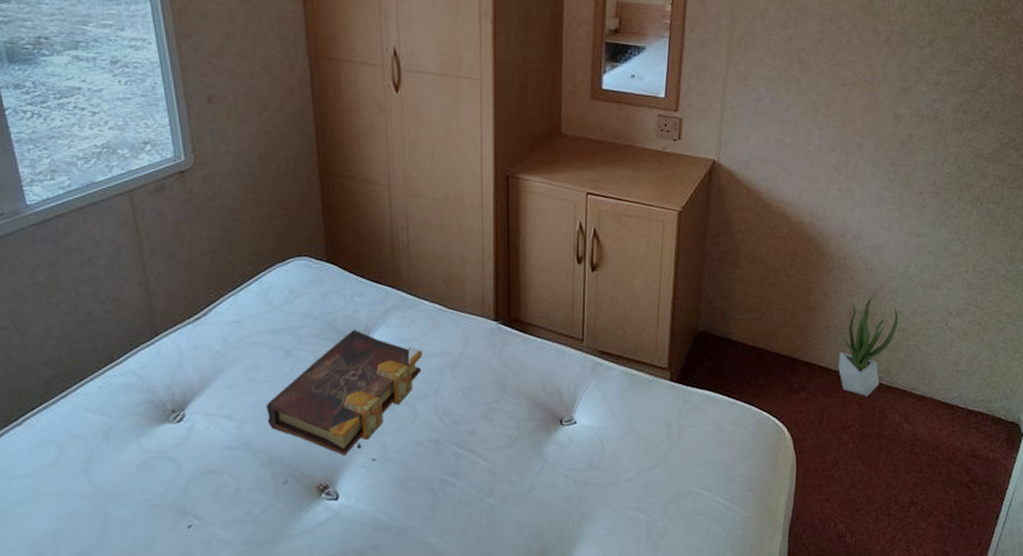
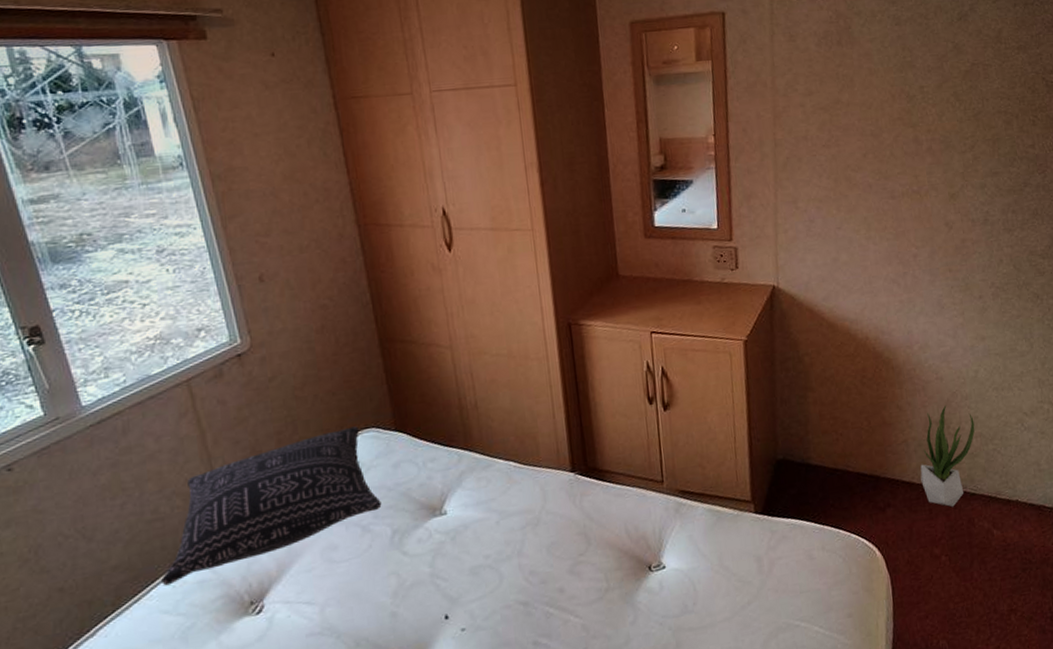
pillow: none [89,253,307,386] -> present [161,426,382,586]
book: present [266,329,423,455] -> none [346,496,503,629]

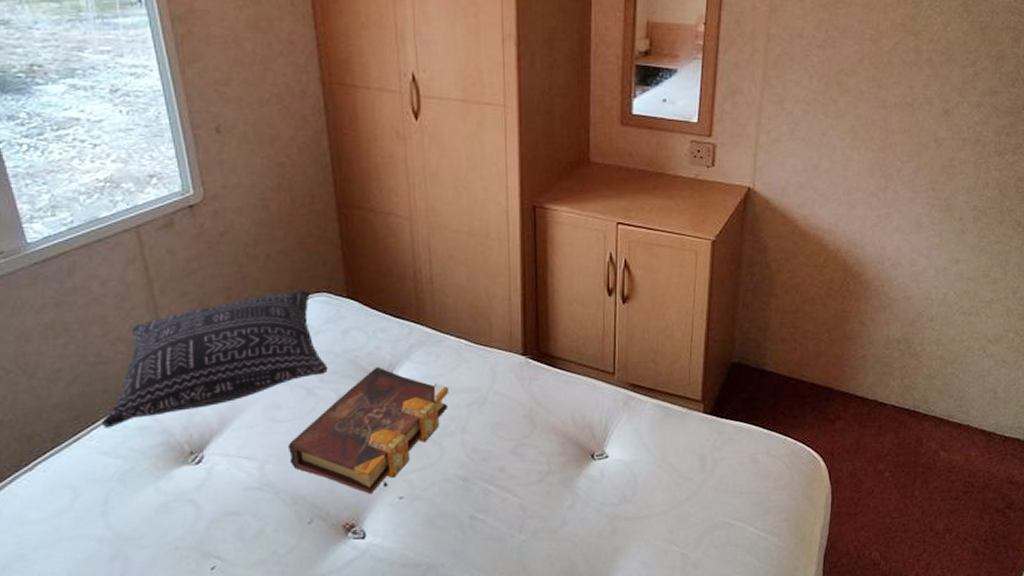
book: none [346,496,503,629] -> present [287,366,450,494]
potted plant: present [920,405,975,507] -> none [875,325,936,426]

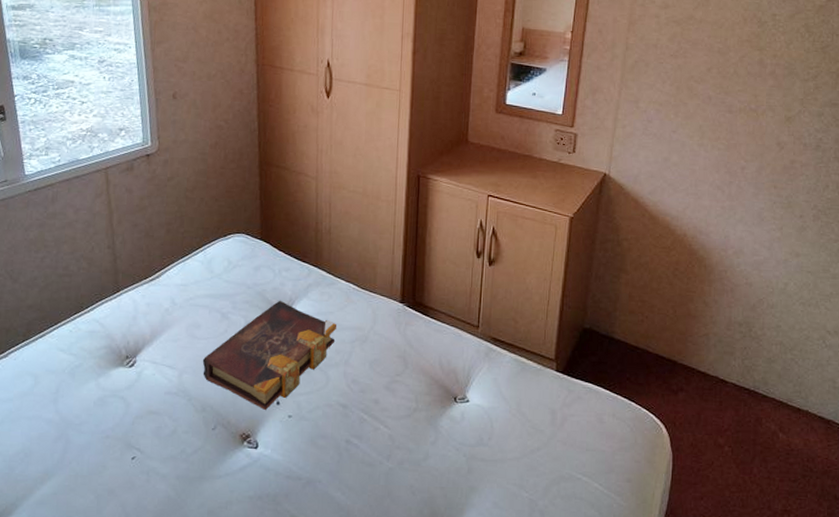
pillow: present [102,289,328,429] -> none [62,229,241,329]

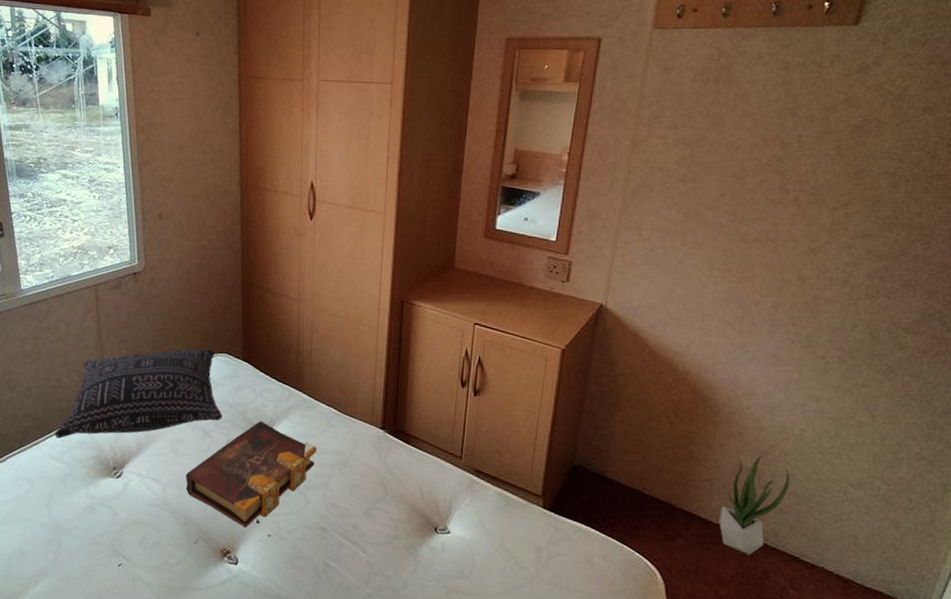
pillow: none [62,229,241,329] -> present [55,349,222,439]
potted plant: none [716,309,777,404] -> present [719,455,790,556]

